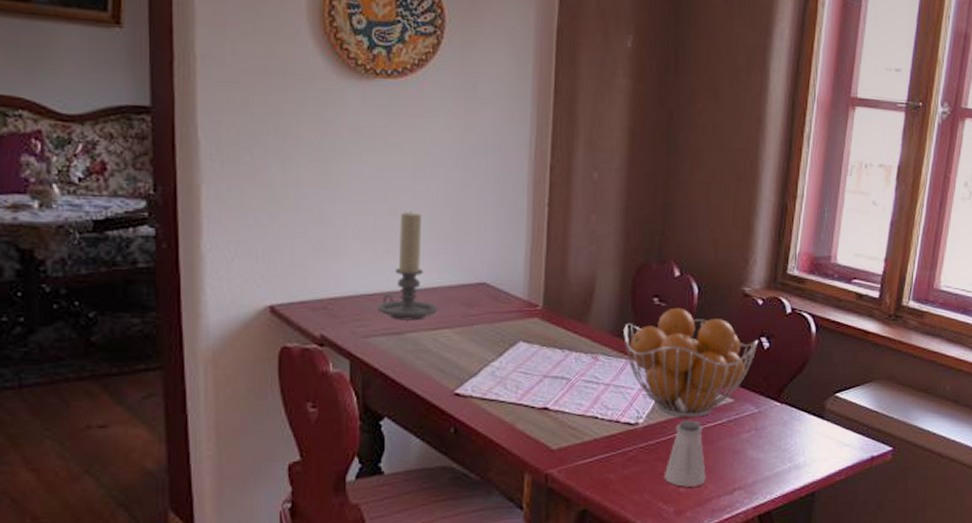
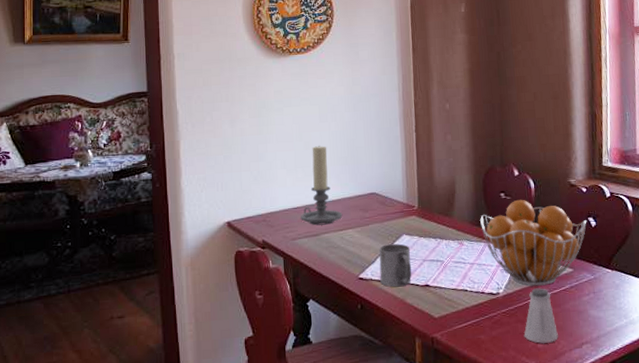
mug: none [483,352,528,408] -> present [379,243,412,287]

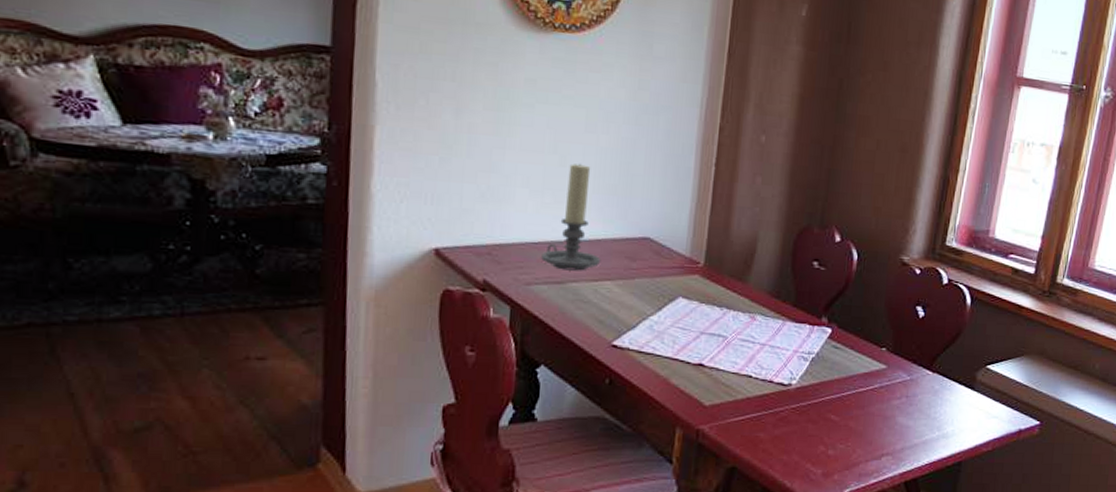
mug: present [379,243,412,287] -> none [640,306,686,363]
fruit basket: present [480,199,587,286] -> none [782,272,914,382]
saltshaker: present [524,288,558,343] -> none [813,384,855,450]

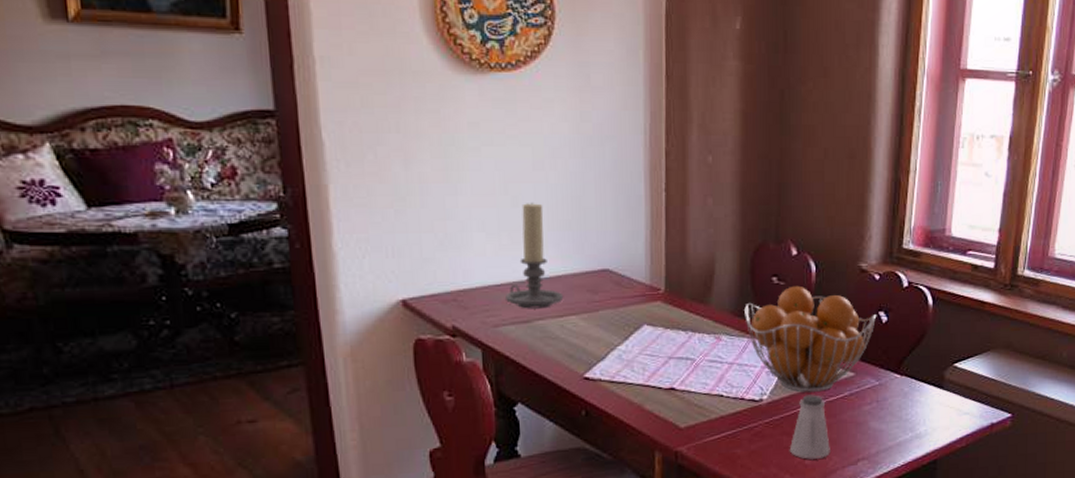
fruit basket: none [782,272,914,382] -> present [744,285,877,392]
saltshaker: none [813,384,855,450] -> present [789,395,830,459]

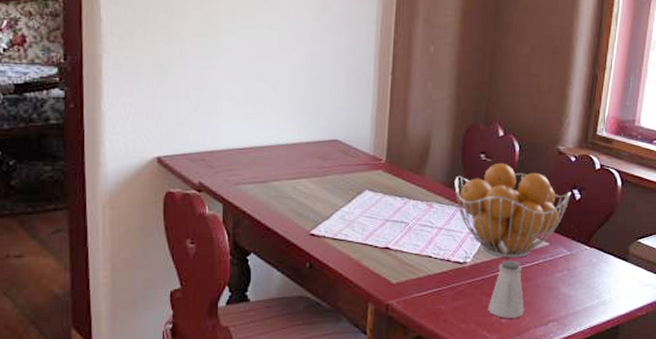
candle holder: present [506,203,564,309] -> none [247,79,298,171]

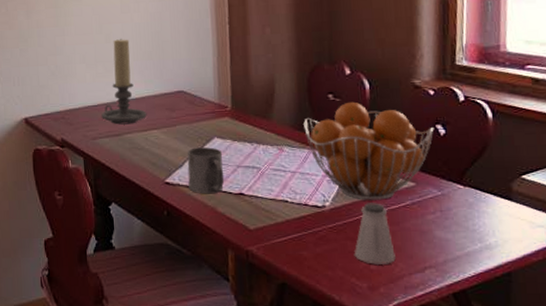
candle holder: none [247,79,298,171] -> present [101,39,147,125]
mug: none [334,199,373,247] -> present [187,147,225,194]

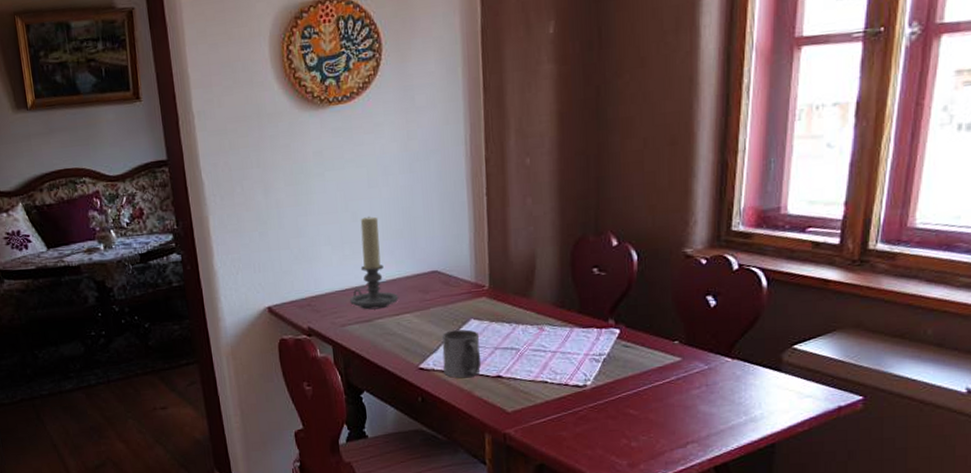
fruit basket: present [303,101,434,200] -> none [566,275,705,378]
saltshaker: present [354,203,396,264] -> none [614,380,657,442]

